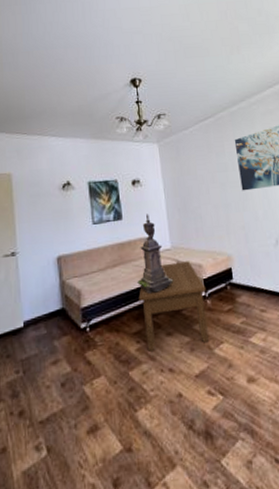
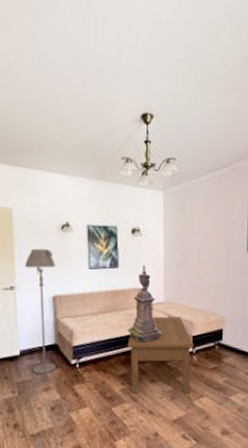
floor lamp: none [26,209,65,346] -> present [25,248,57,375]

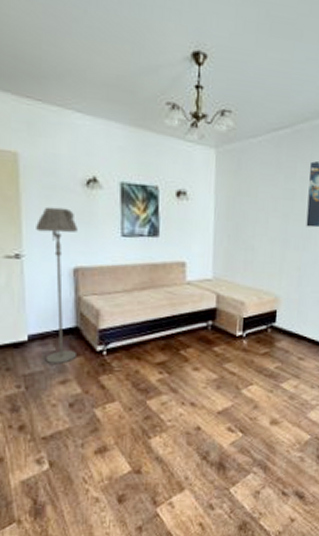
decorative urn: present [127,265,163,342] -> none [168,235,210,325]
coffee table: present [127,316,194,394] -> none [167,295,244,384]

